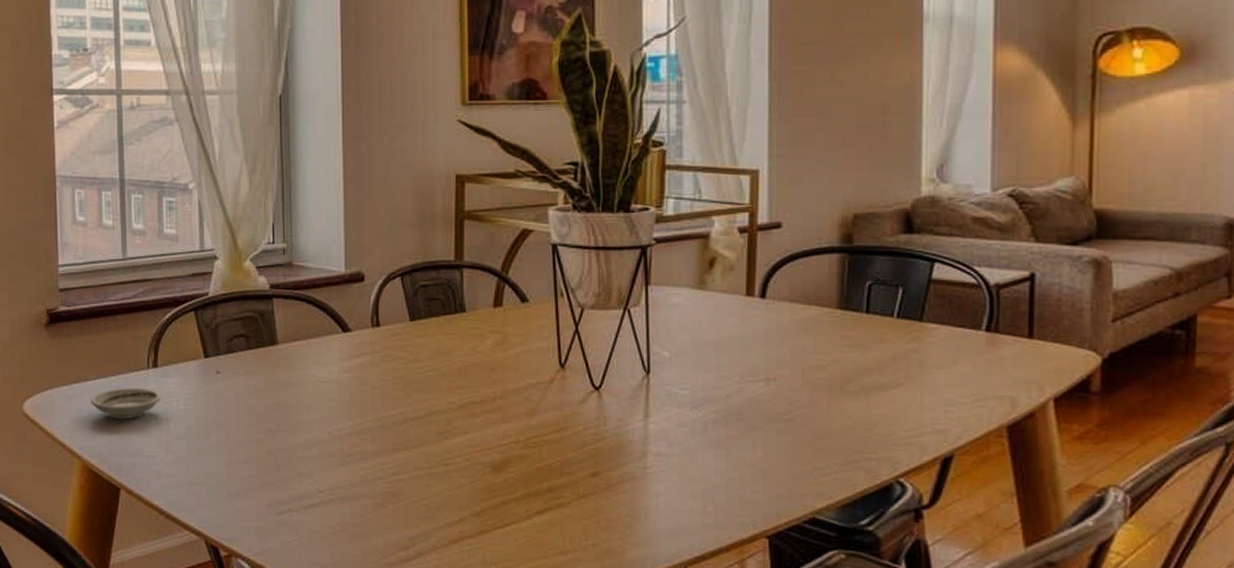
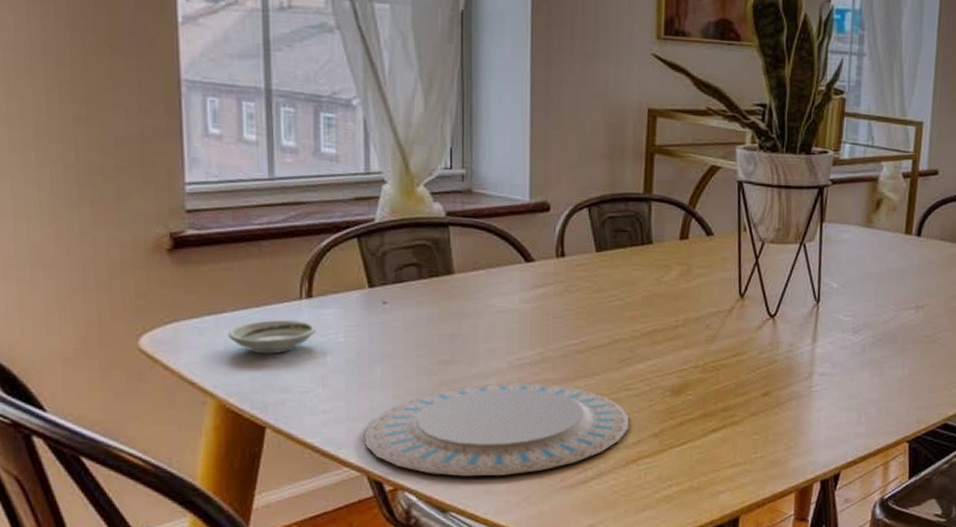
plate: none [202,453,450,548] -> present [365,383,630,477]

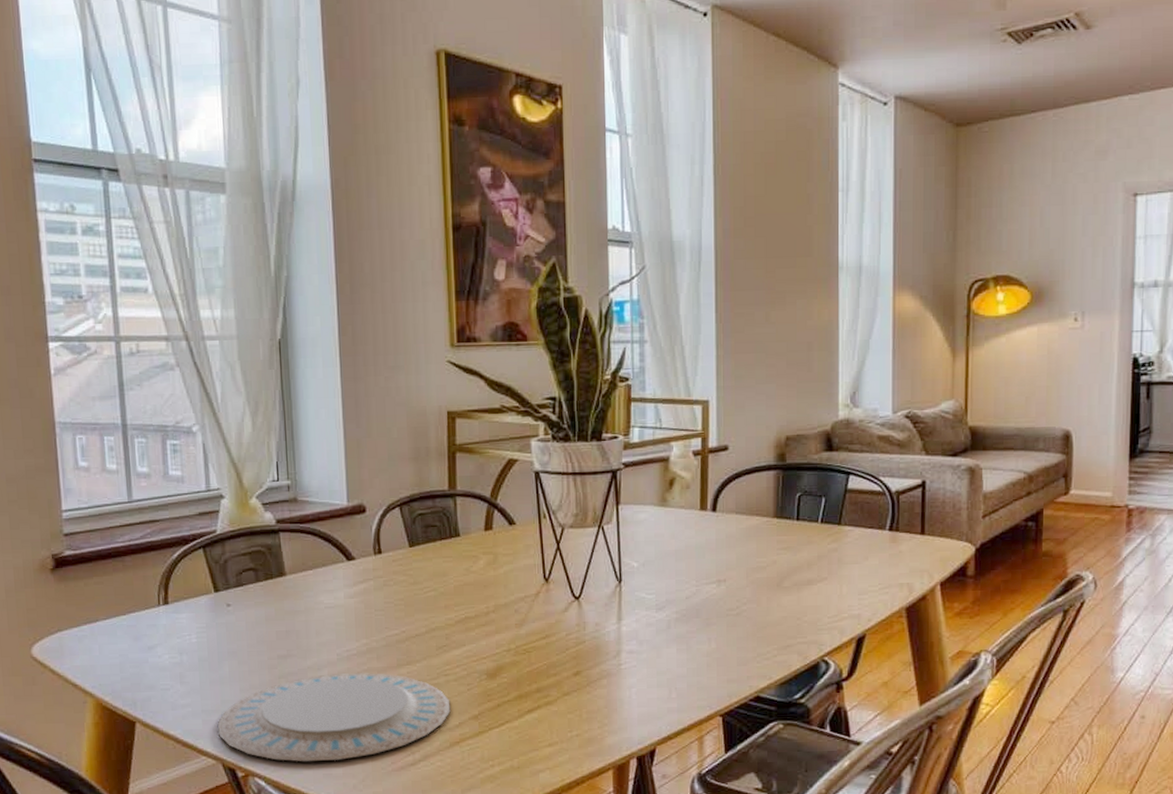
saucer: present [228,320,316,354] -> none [101,625,173,657]

